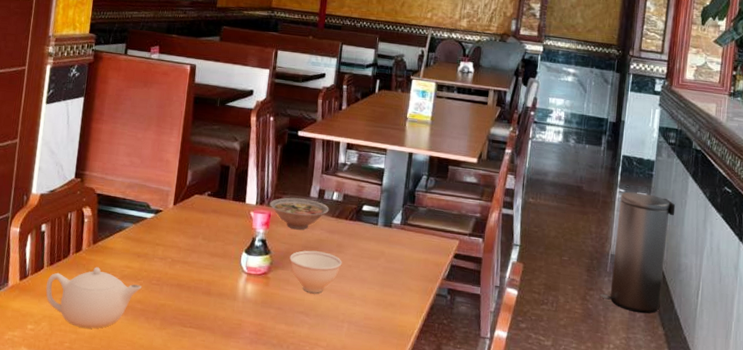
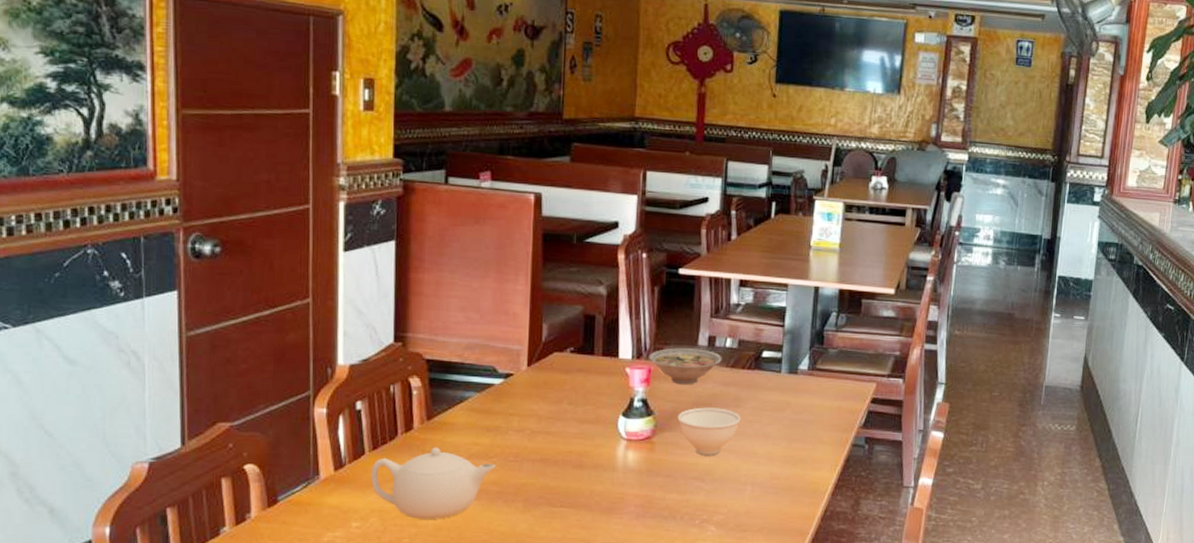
pedal bin: present [600,191,676,314] -> none [1033,316,1115,445]

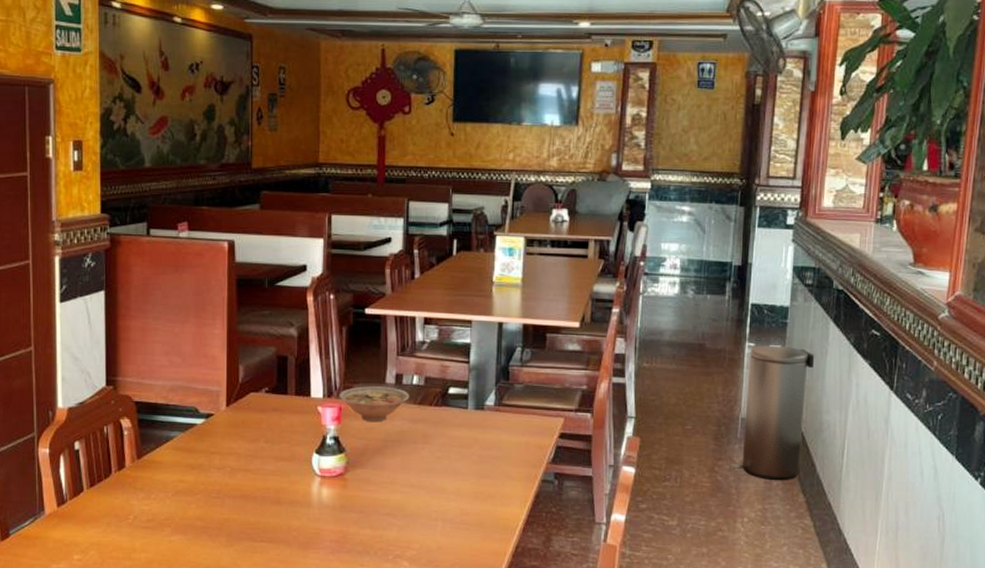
teapot: present [371,447,496,519] -> none [89,484,201,553]
bowl: present [677,407,741,455] -> none [368,444,430,491]
pedal bin: none [1033,316,1115,445] -> present [730,345,815,480]

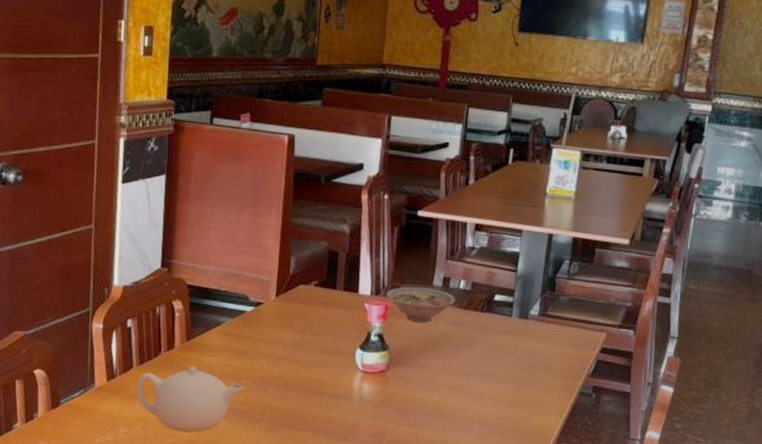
teapot: none [89,484,201,553] -> present [137,365,245,432]

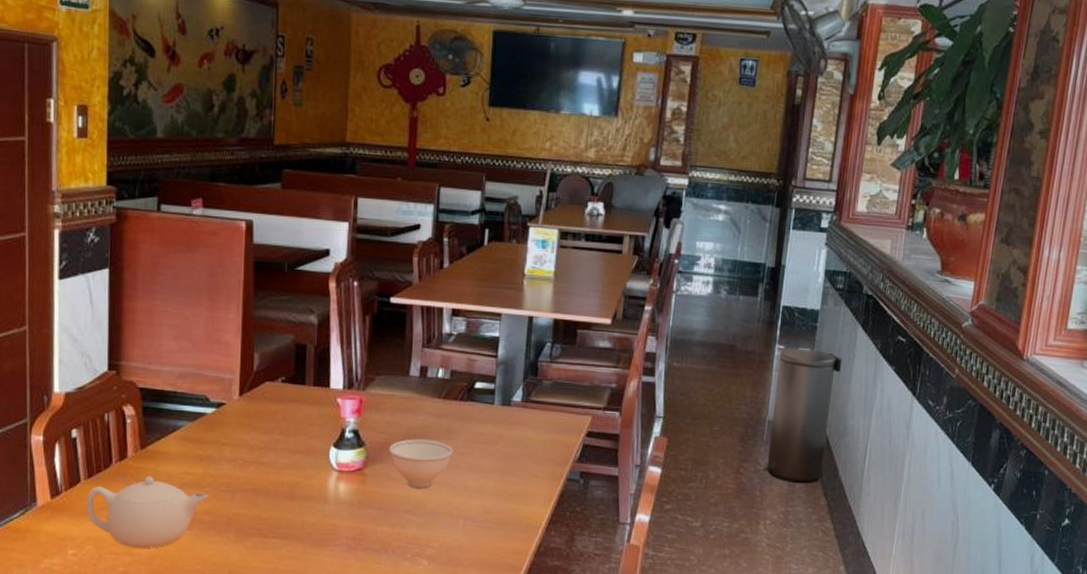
soup bowl: present [386,286,455,323] -> none [360,378,434,416]
bowl: none [411,345,471,393] -> present [389,439,453,488]

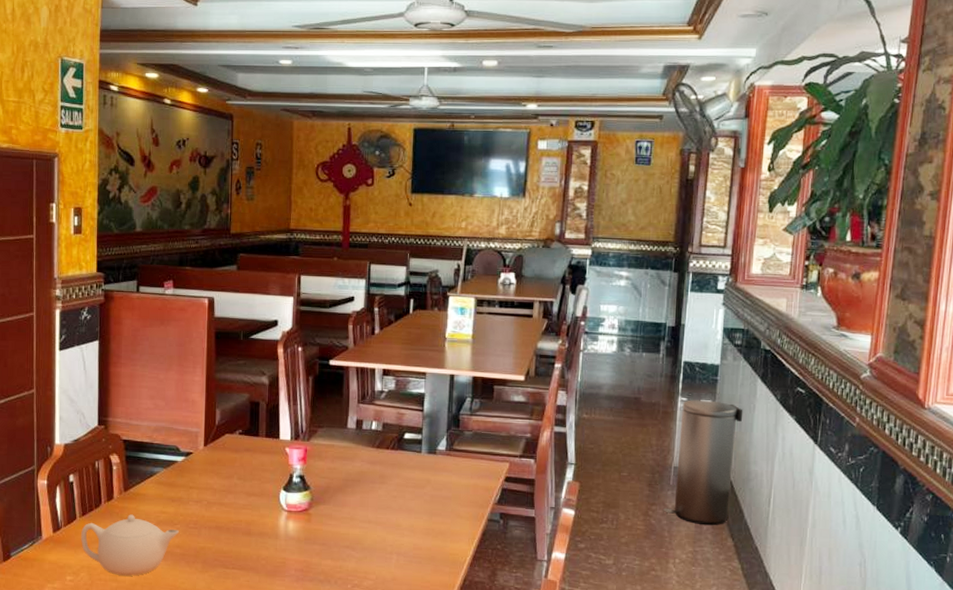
bowl: present [389,439,453,488] -> none [331,483,386,526]

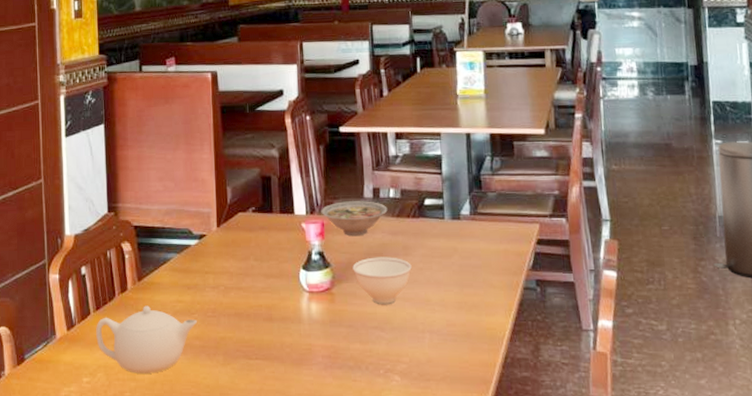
soup bowl: none [305,430,369,463] -> present [321,201,388,236]
bowl: none [331,483,386,526] -> present [352,257,412,304]

